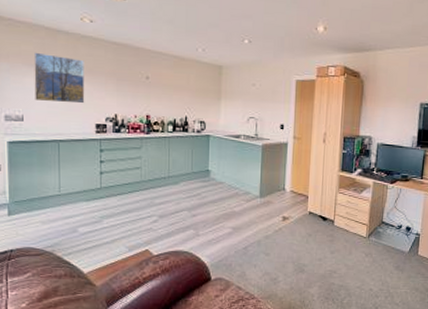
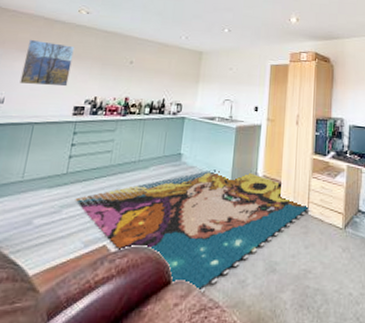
rug: none [113,185,337,288] -> present [75,170,311,294]

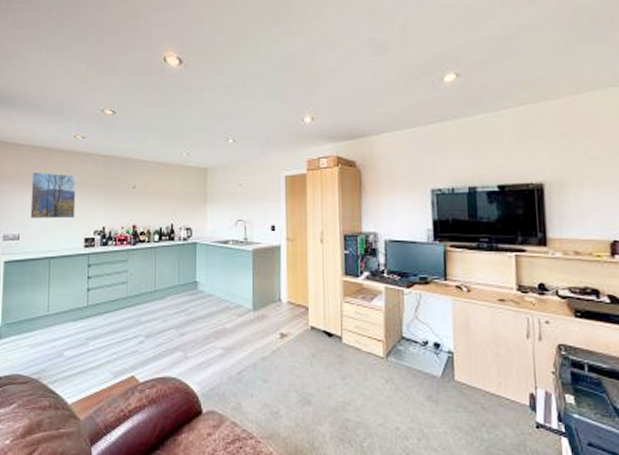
rug: present [75,170,311,294] -> none [99,297,346,425]

